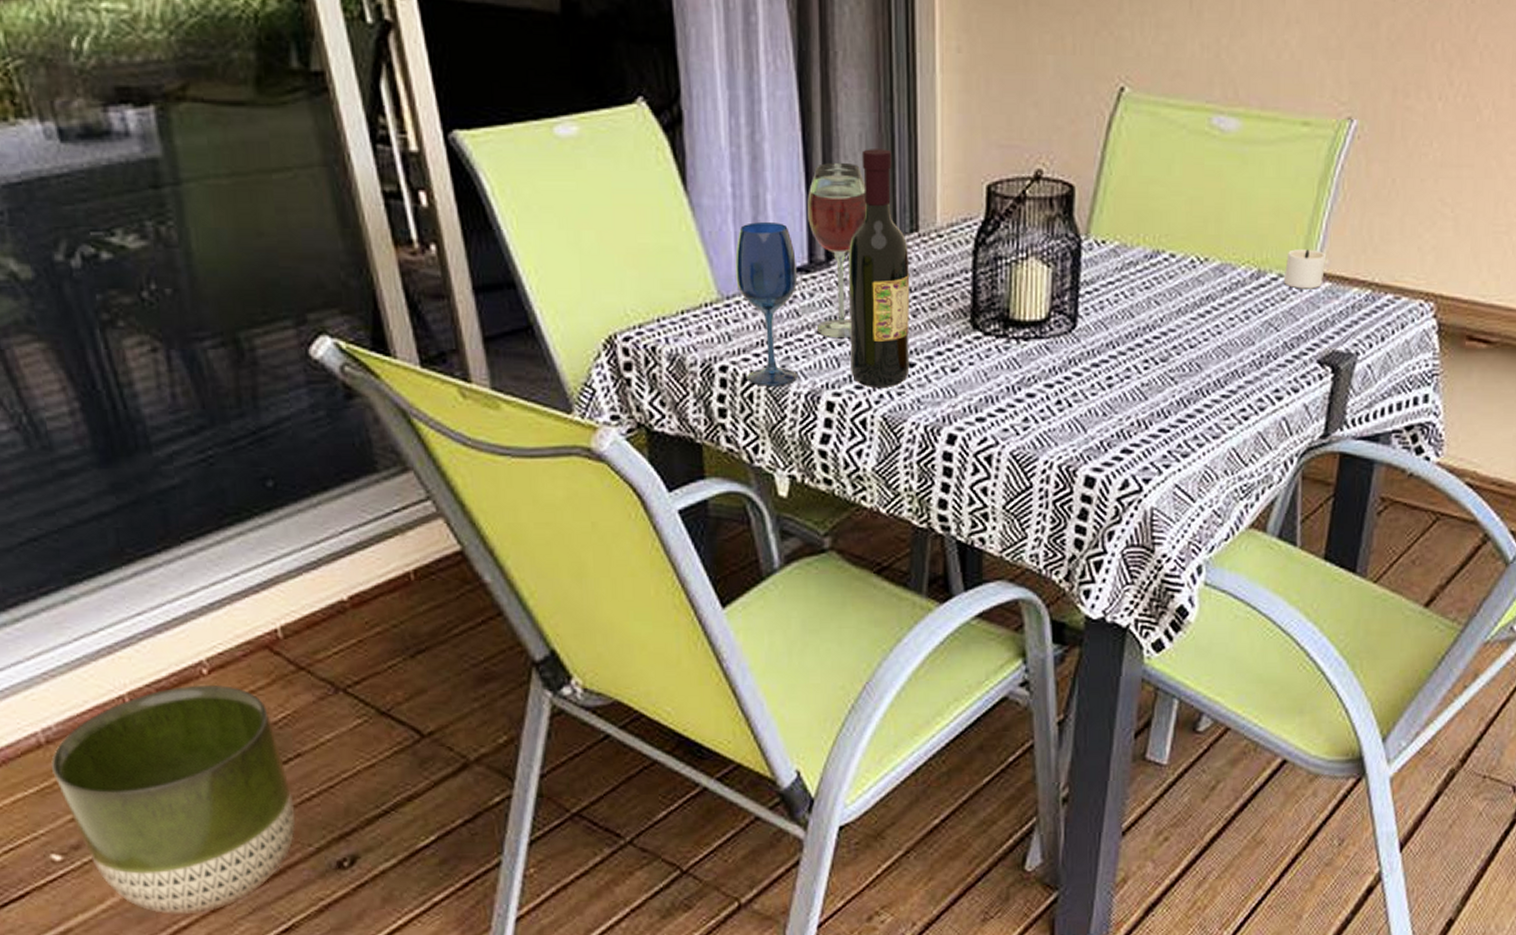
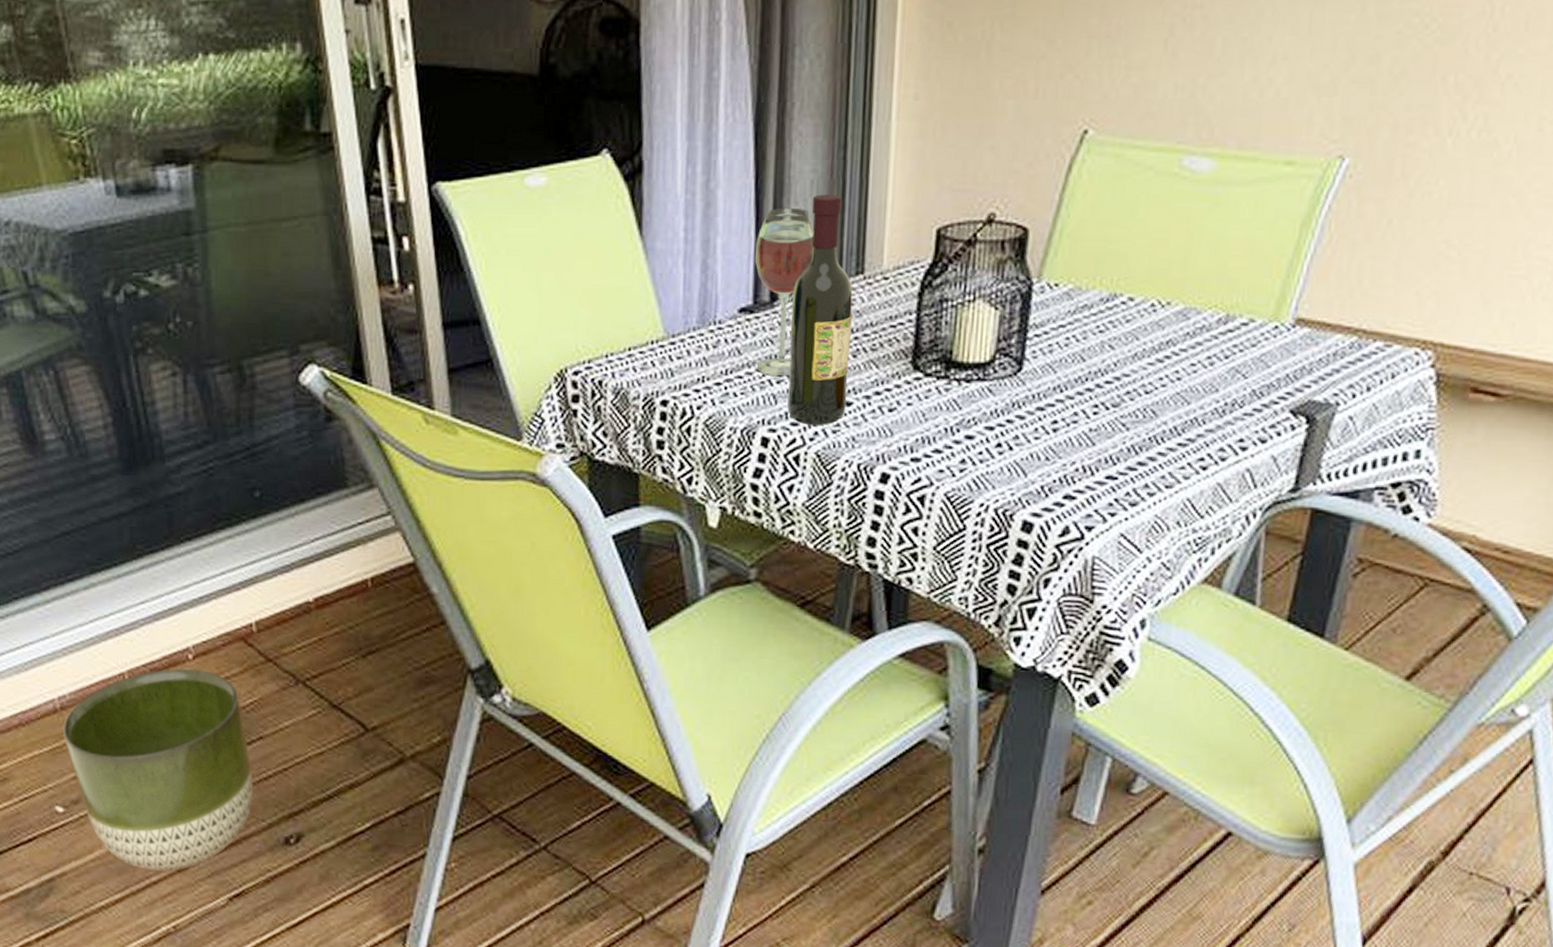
wineglass: present [735,222,798,386] -> none [682,265,742,421]
candle: present [1283,249,1327,289] -> none [1254,293,1307,335]

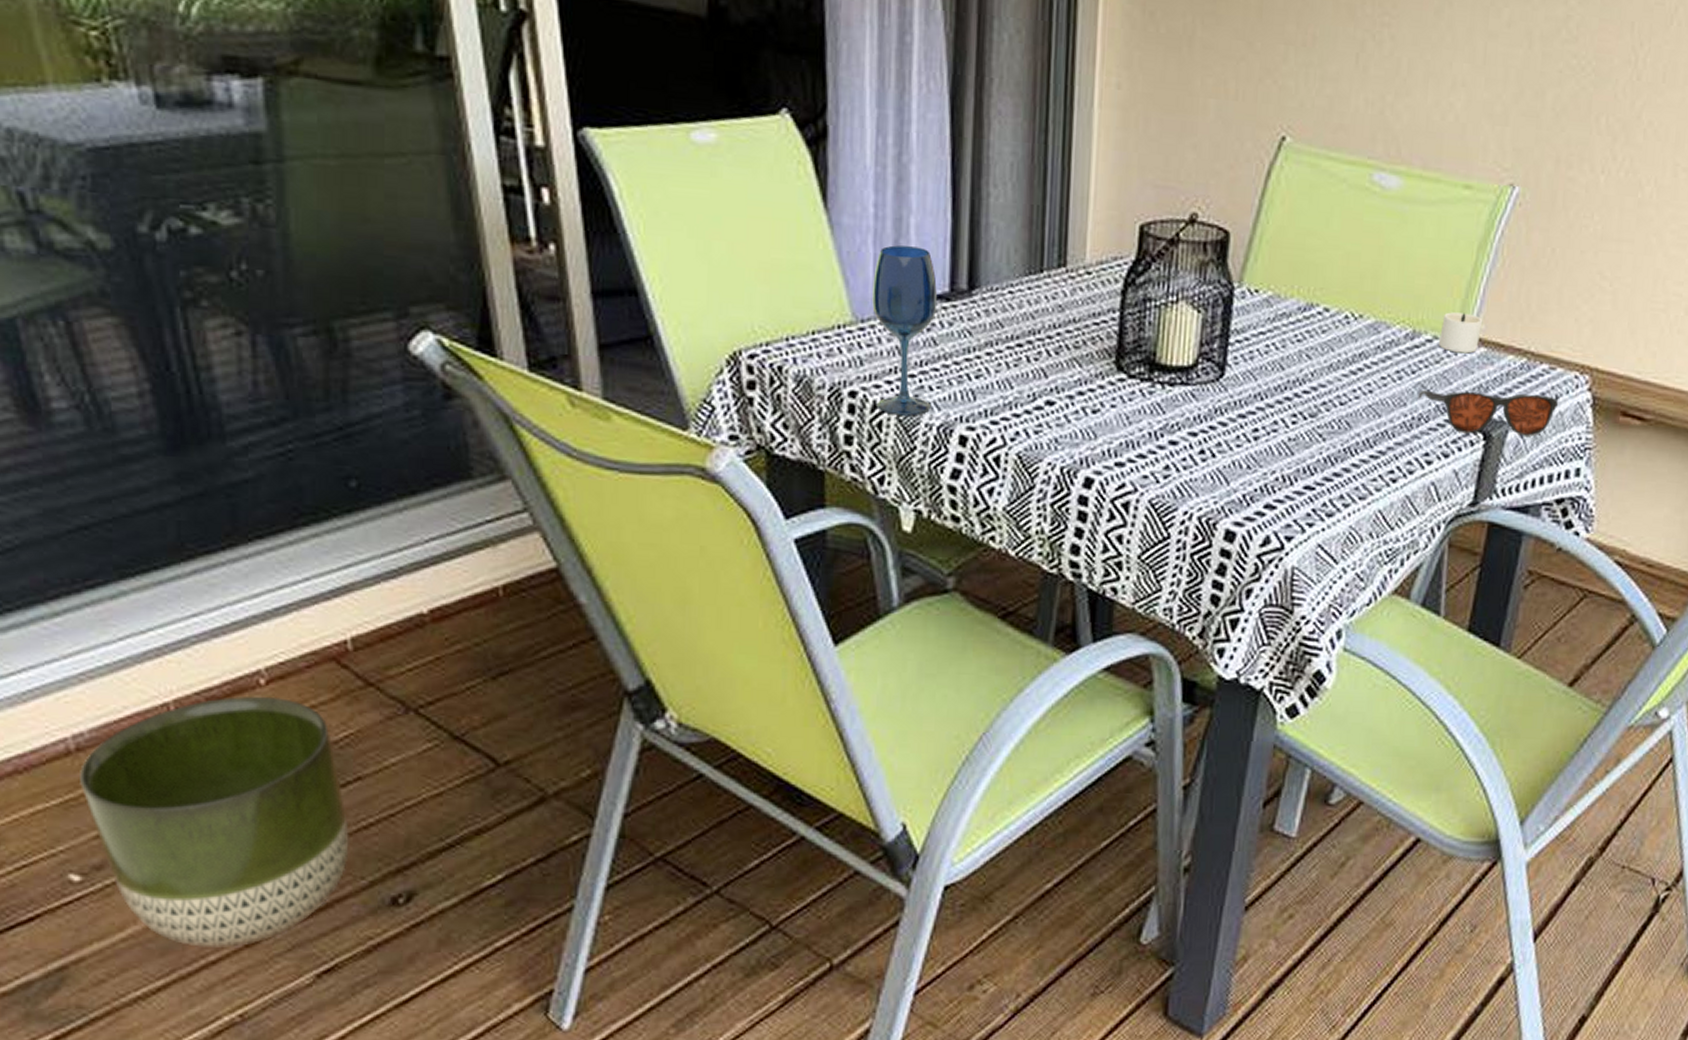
wineglass: none [682,265,742,421] -> present [872,245,938,416]
wineglass: present [755,207,815,377] -> none [952,190,1015,371]
wine bottle: present [787,194,853,425] -> none [987,179,1055,425]
sunglasses: none [1231,374,1396,418] -> present [1417,389,1559,436]
candle: none [1254,293,1307,335] -> present [1438,312,1483,354]

